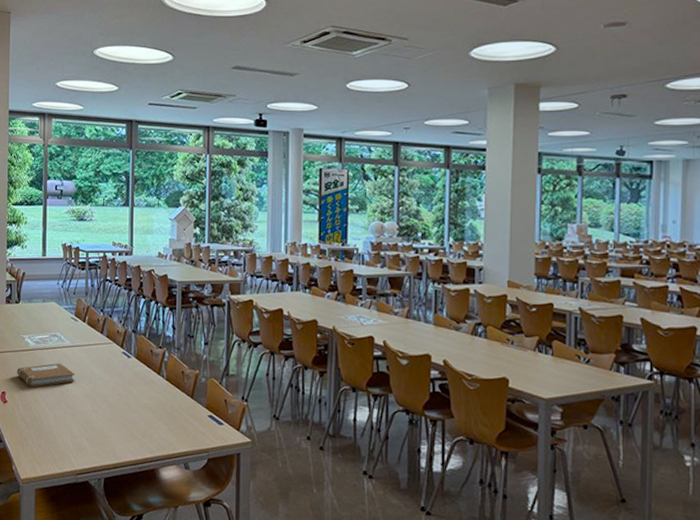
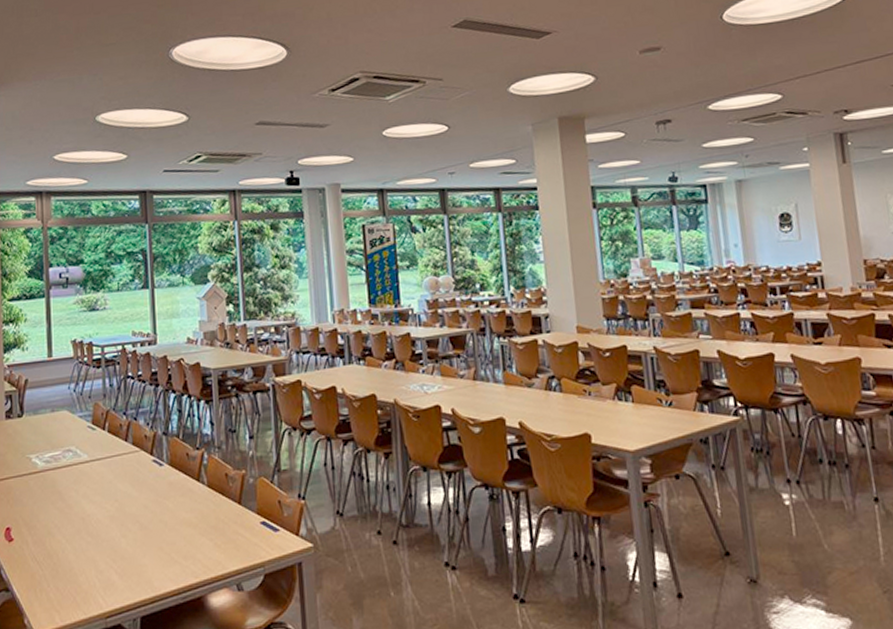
notebook: present [17,363,75,387] -> none [24,483,97,518]

